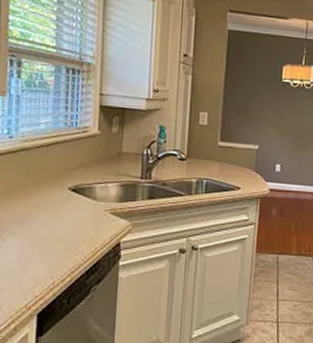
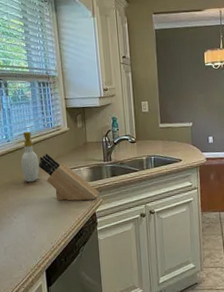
soap bottle: none [23,128,51,195] -> present [17,131,40,183]
knife block: none [49,160,130,226] -> present [38,154,100,201]

